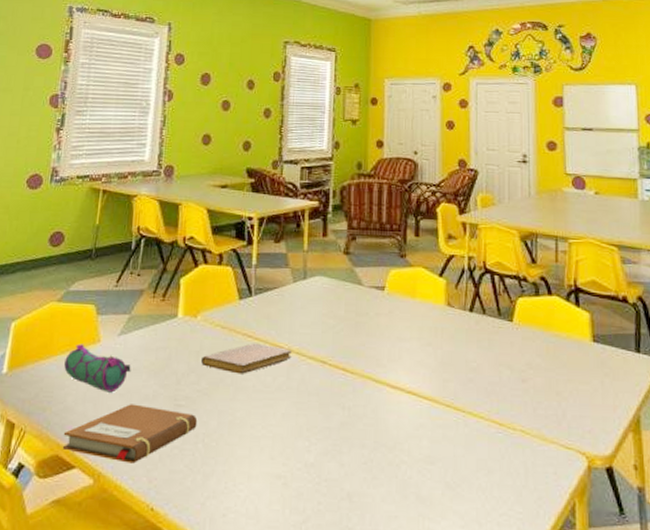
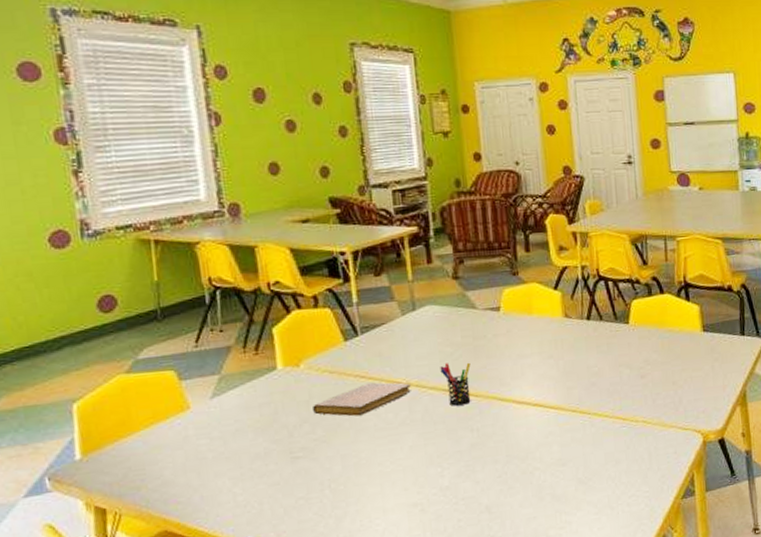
notebook: present [62,404,198,464] -> none [168,463,320,525]
pencil case: present [64,344,131,393] -> none [151,414,234,459]
pen holder: none [321,335,350,380] -> present [440,362,471,406]

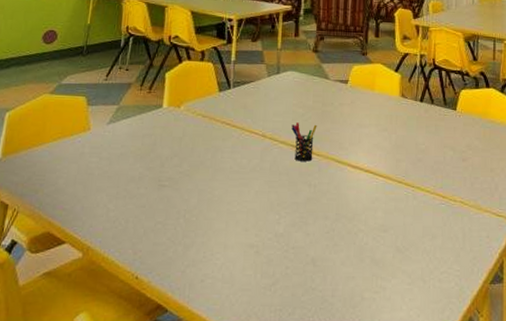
notebook: present [313,382,411,417] -> none [184,130,265,157]

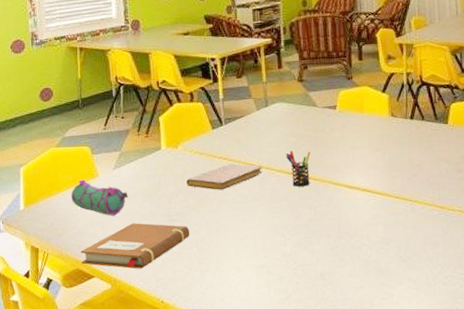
notebook: none [53,185,180,238] -> present [80,223,190,269]
pencil case: none [56,132,119,175] -> present [71,179,128,216]
notebook: none [184,130,265,157] -> present [187,163,262,190]

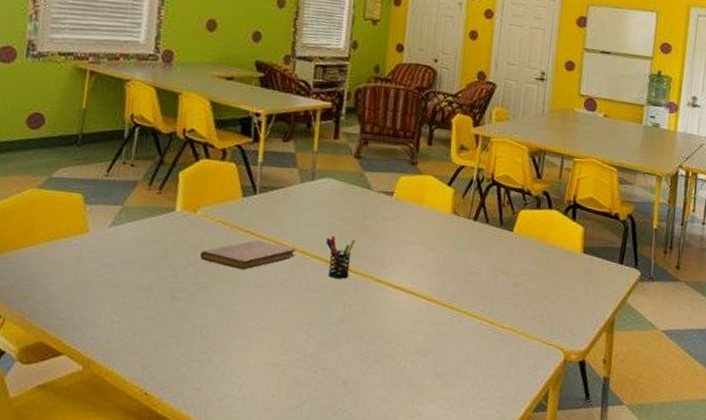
pencil case: present [71,179,128,216] -> none [48,233,124,283]
notebook: present [80,223,190,269] -> none [47,295,195,352]

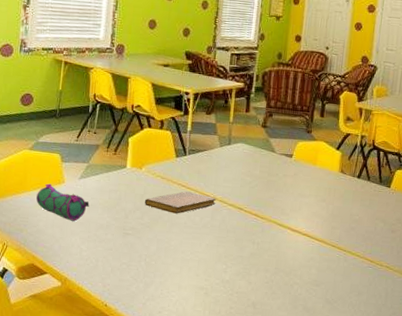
pencil case: none [48,233,124,283] -> present [36,183,89,222]
pen holder: present [326,235,355,279] -> none [239,188,262,223]

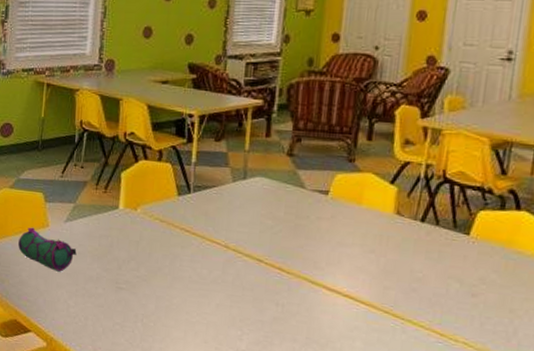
notebook: present [145,191,216,214] -> none [141,237,228,266]

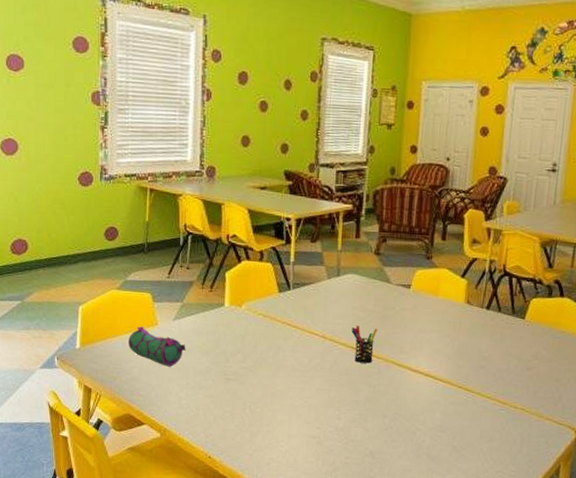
pen holder: none [258,235,288,279] -> present [351,325,378,364]

